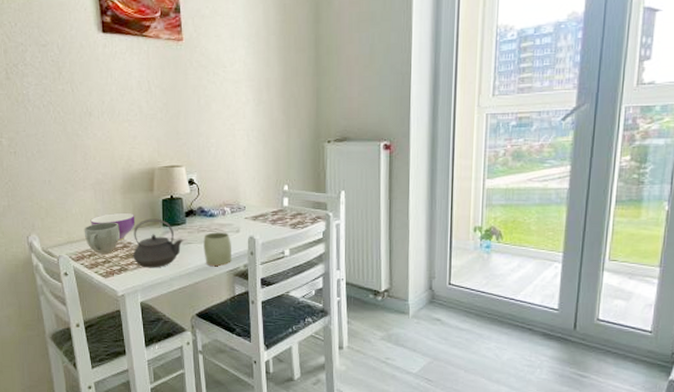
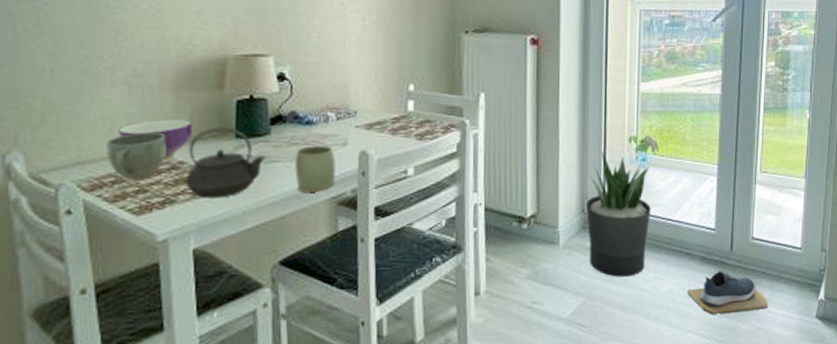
planter: none [432,239,494,345] -> present [585,151,651,277]
shoe: none [529,346,612,384] -> present [688,270,768,314]

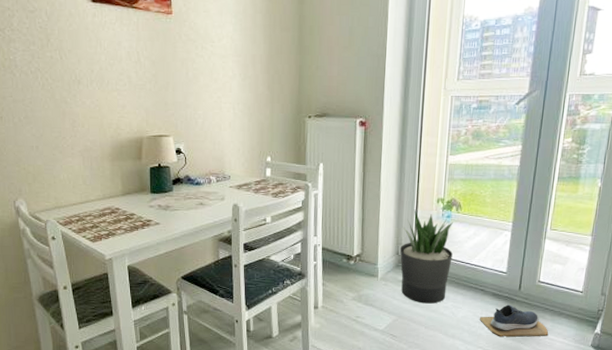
cup: present [106,132,168,181] -> none [72,188,109,220]
bowl: present [118,118,193,161] -> none [78,179,124,208]
teapot: present [185,127,265,199] -> none [121,185,170,233]
mug: present [295,146,335,193] -> none [190,199,216,233]

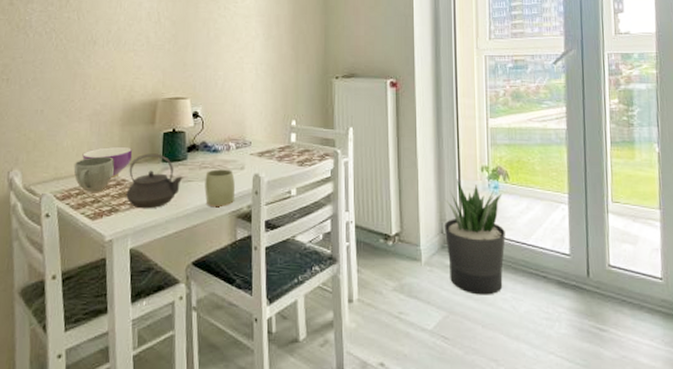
cup: none [72,188,109,220] -> present [73,156,115,193]
bowl: none [78,179,124,208] -> present [82,146,133,179]
teapot: none [121,185,170,233] -> present [126,153,183,209]
mug: none [190,199,216,233] -> present [204,169,235,208]
shoe: present [480,304,549,337] -> none [546,295,632,338]

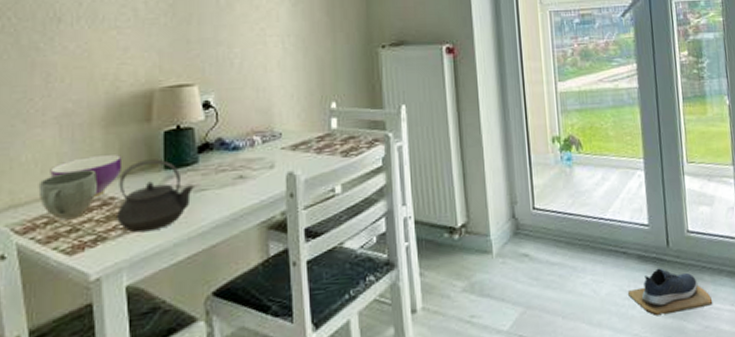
mug: present [204,169,235,208] -> none [224,170,263,220]
planter: present [444,179,505,295] -> none [514,154,582,283]
shoe: none [546,295,632,338] -> present [628,268,713,315]

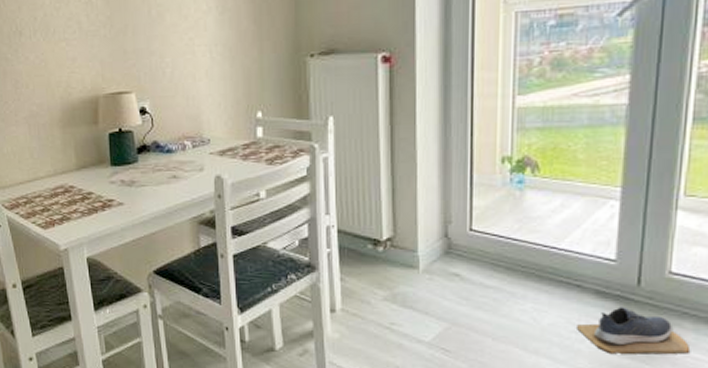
cup: present [38,169,99,221] -> none [17,162,61,201]
bowl: present [50,153,123,198] -> none [25,150,78,186]
teapot: present [117,159,194,233] -> none [76,156,136,217]

